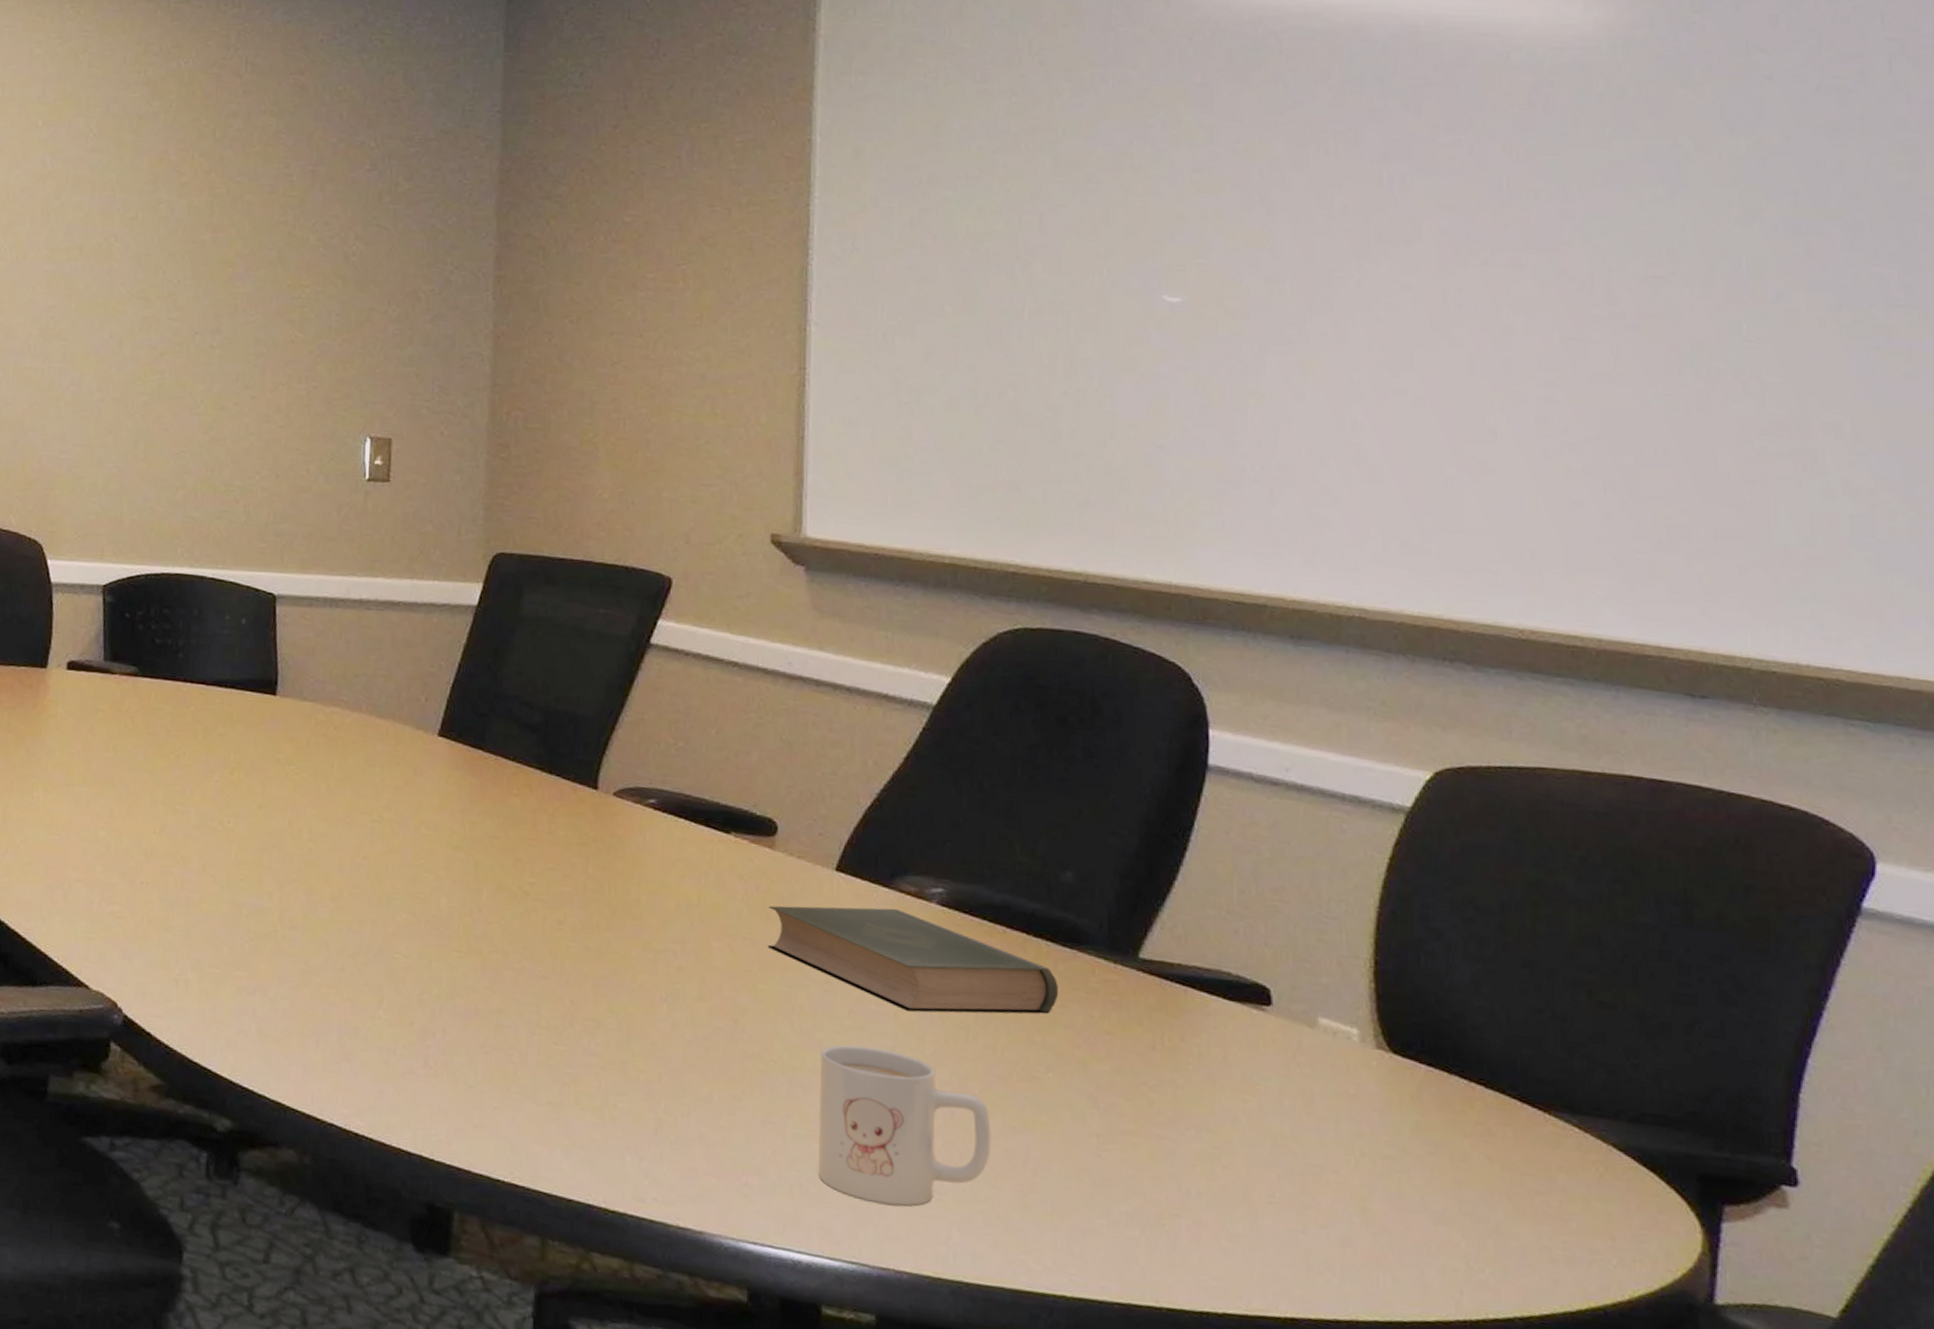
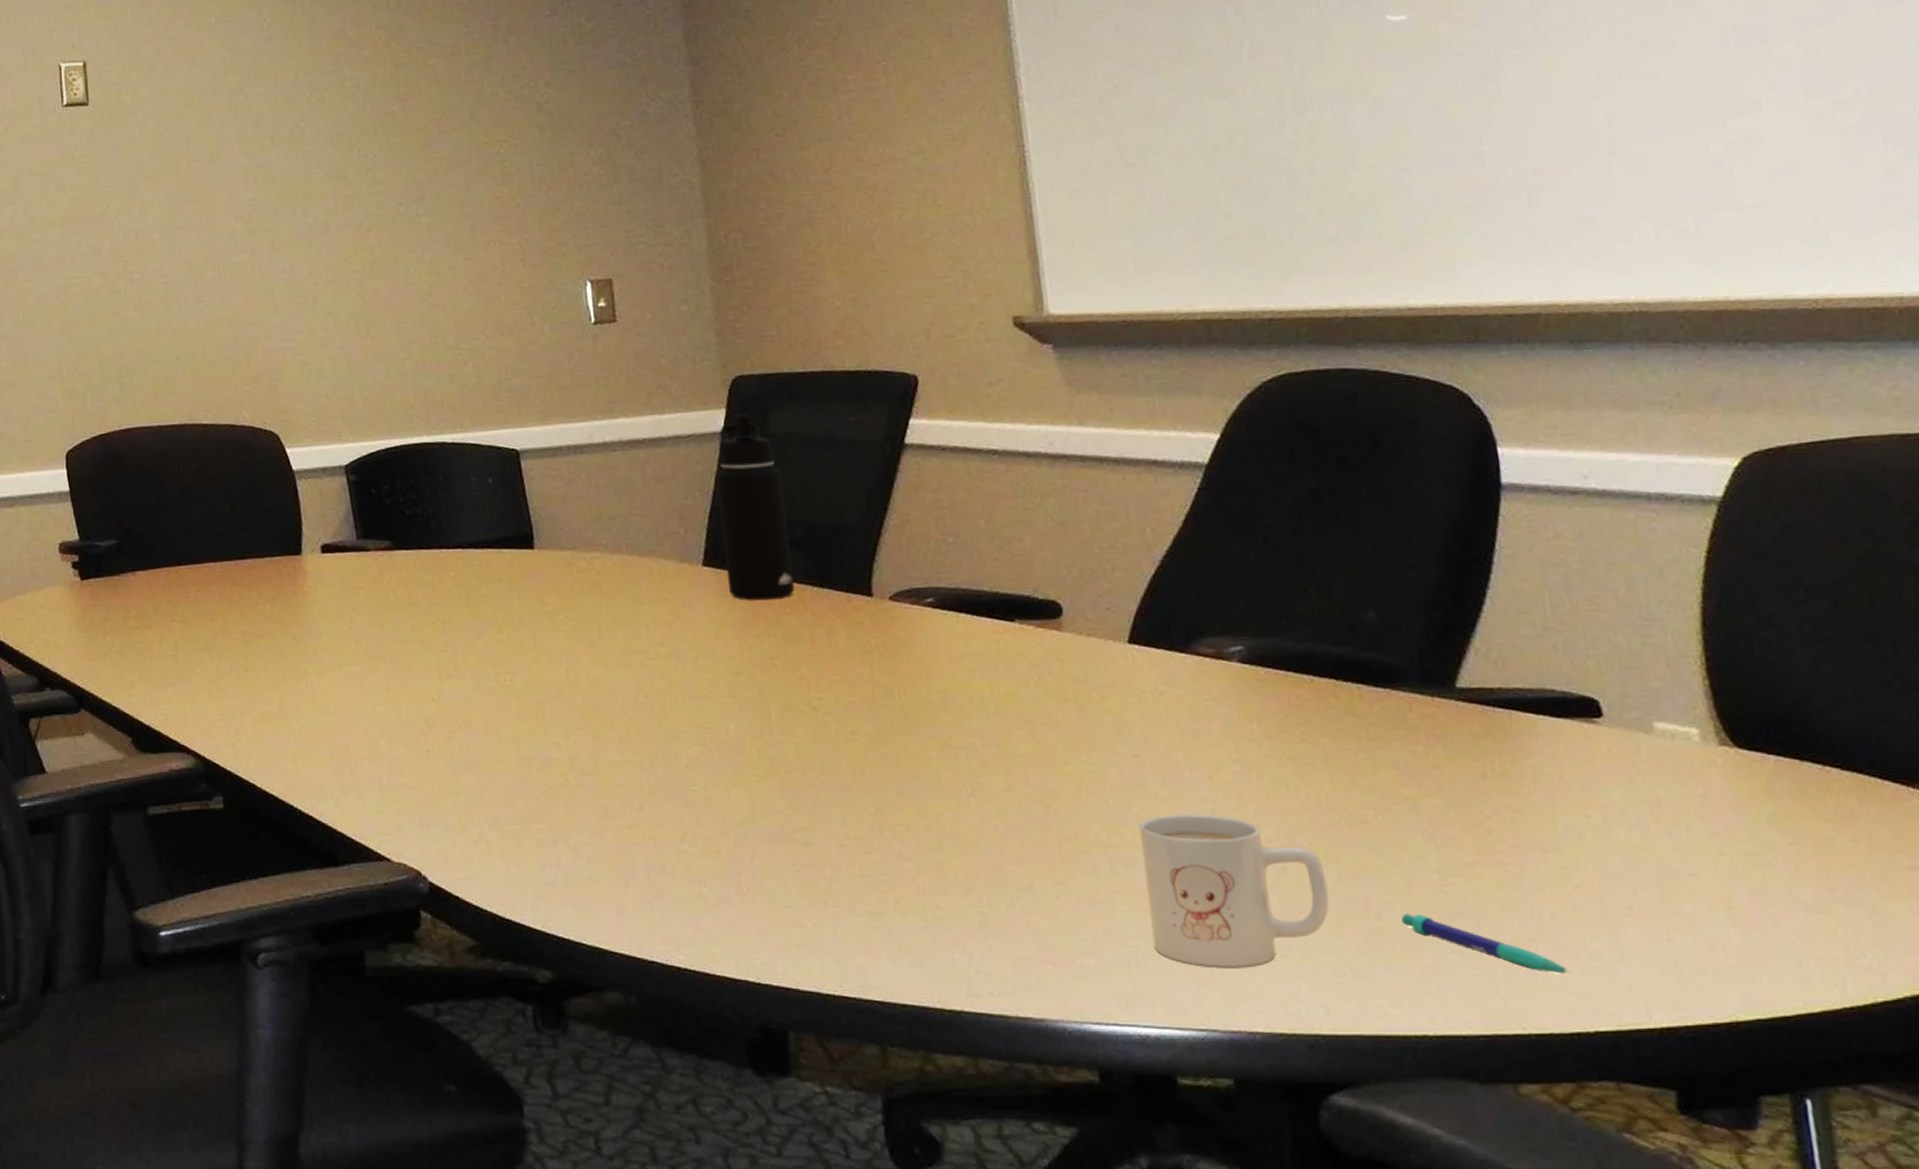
water bottle: none [460,590,528,779] -> present [716,413,794,600]
book: present [767,905,1058,1015] -> none [1064,672,1377,774]
pen: none [1057,1173,1208,1253] -> present [1401,913,1571,974]

